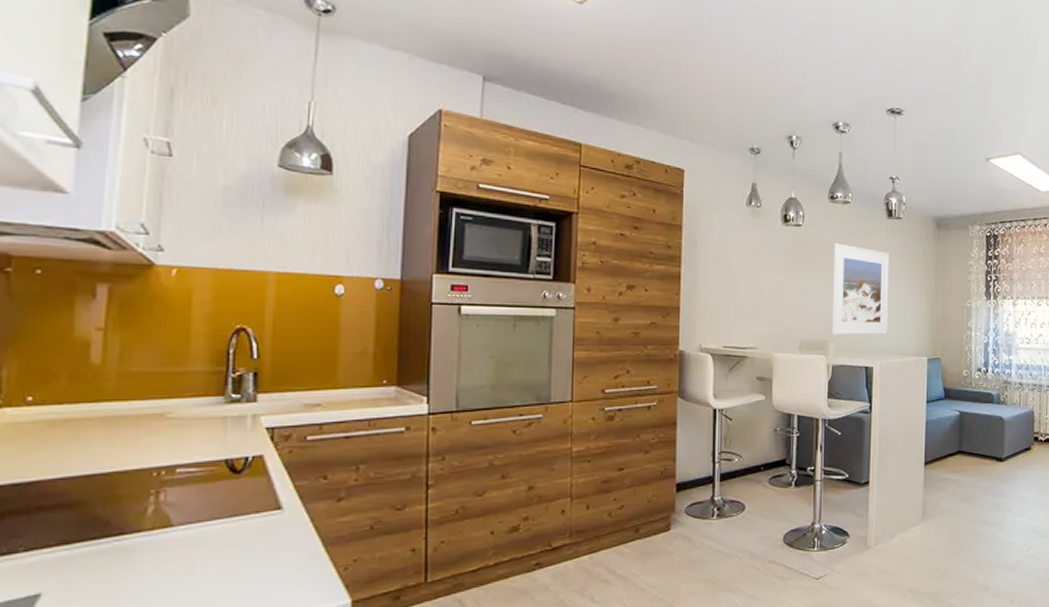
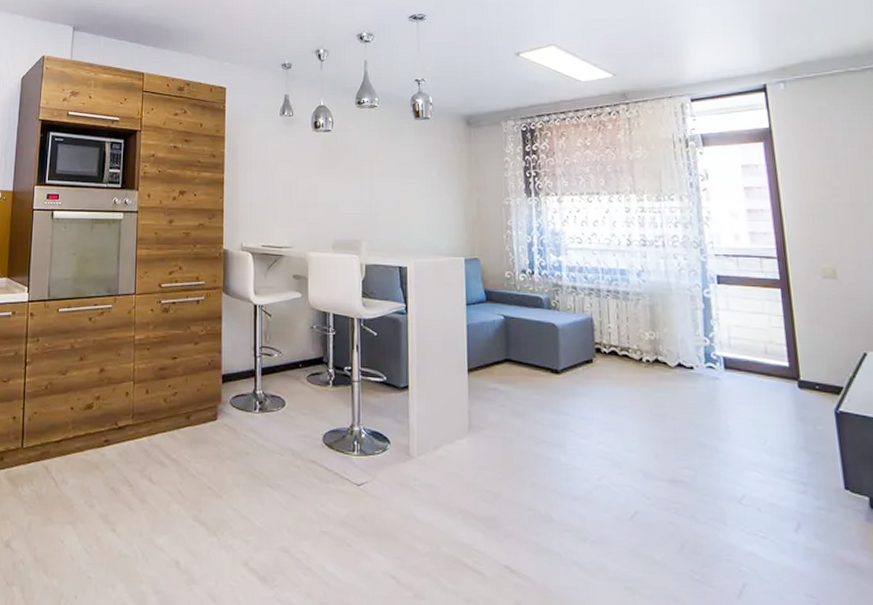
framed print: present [832,243,889,335] -> none [363,145,421,235]

